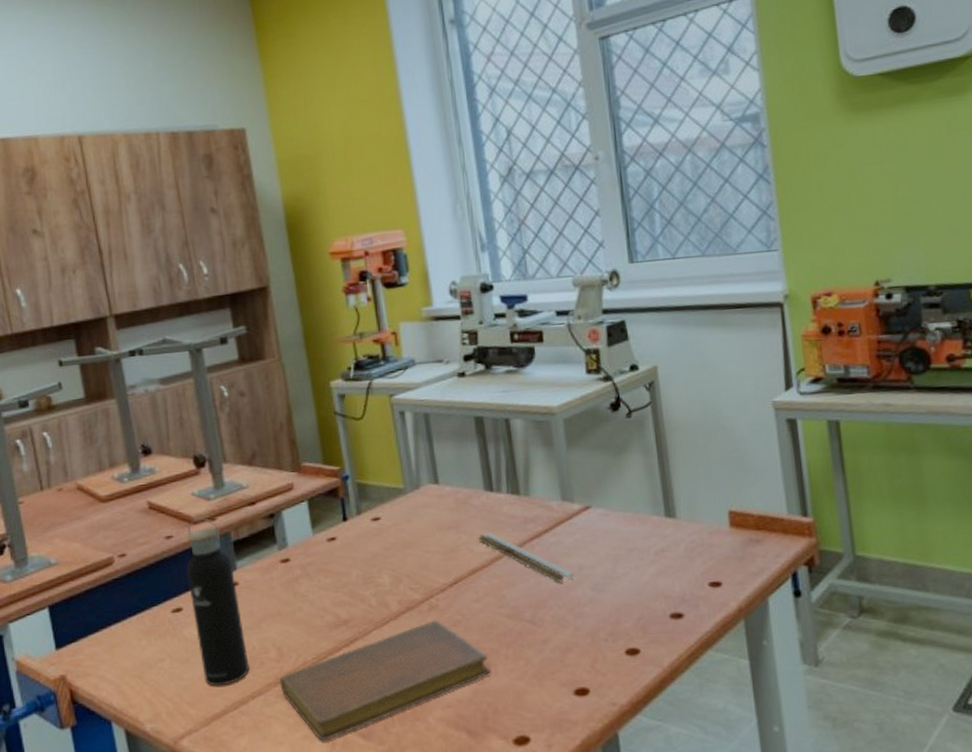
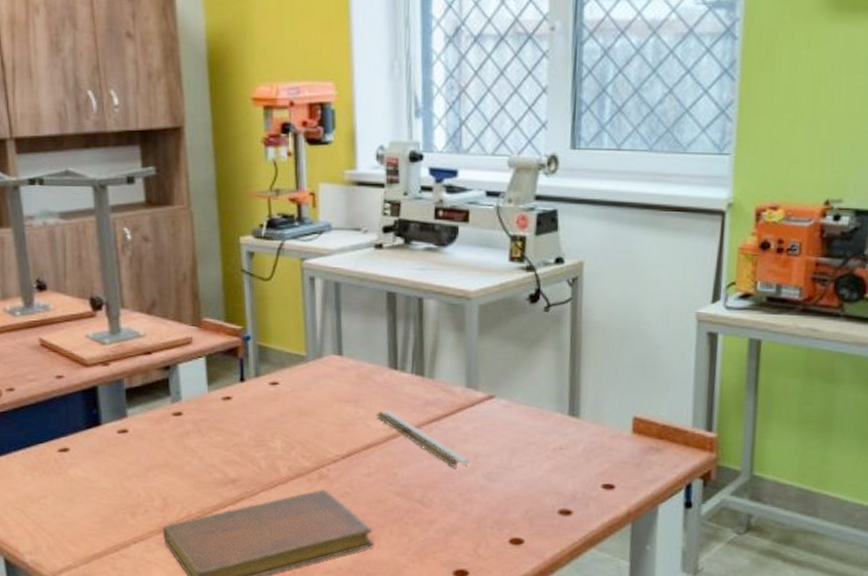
water bottle: present [186,518,250,686] -> none [76,361,133,528]

